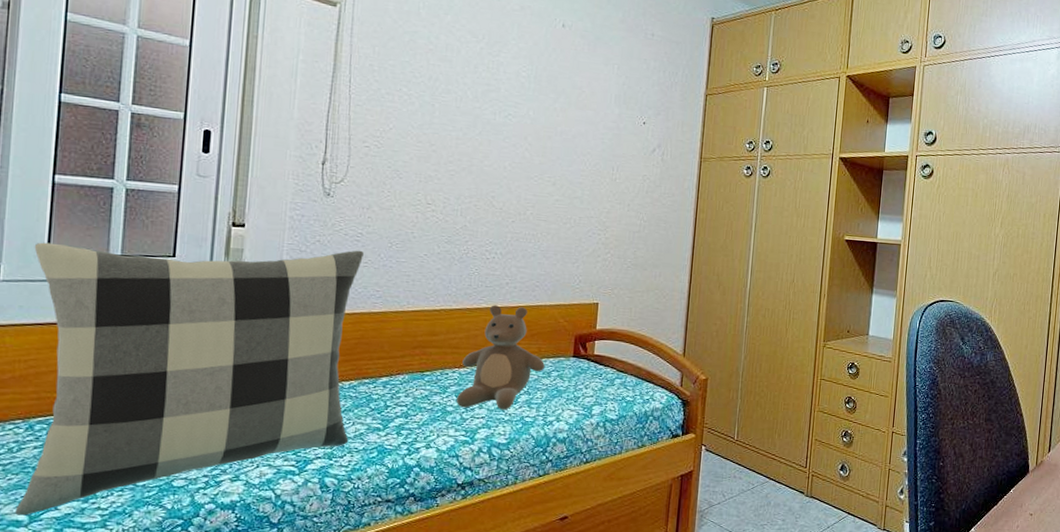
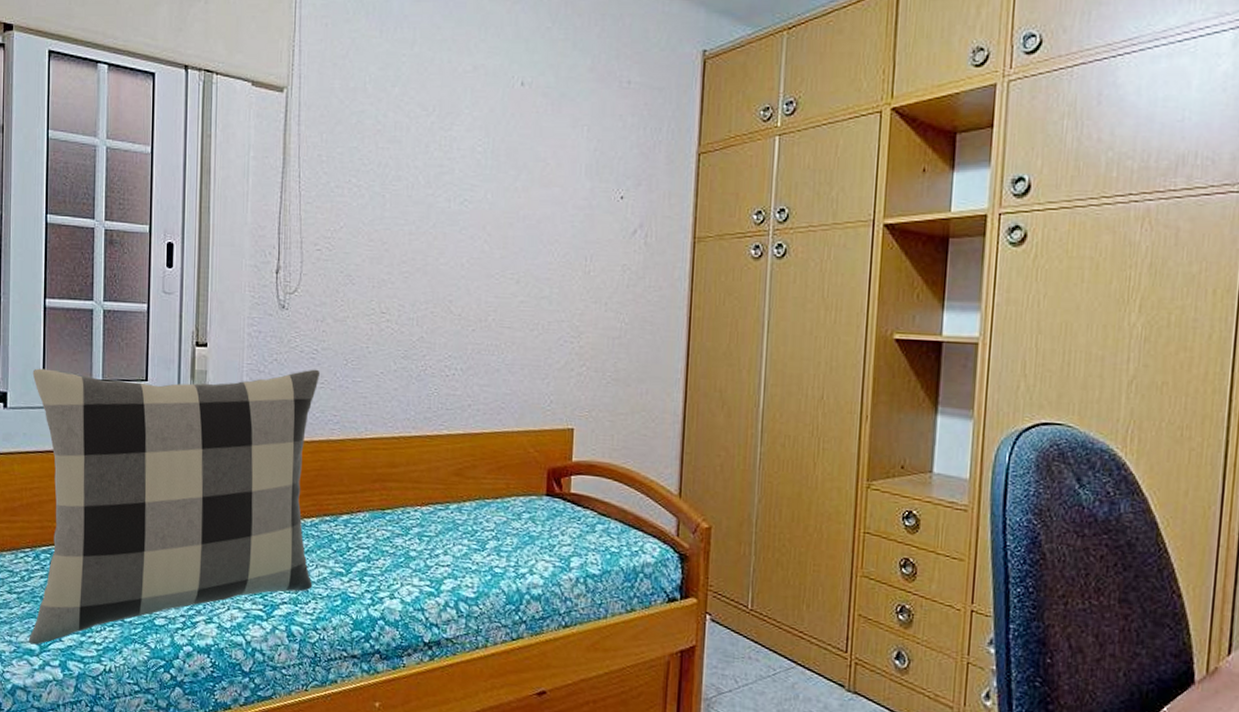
teddy bear: present [457,305,545,410] -> none [420,431,514,558]

